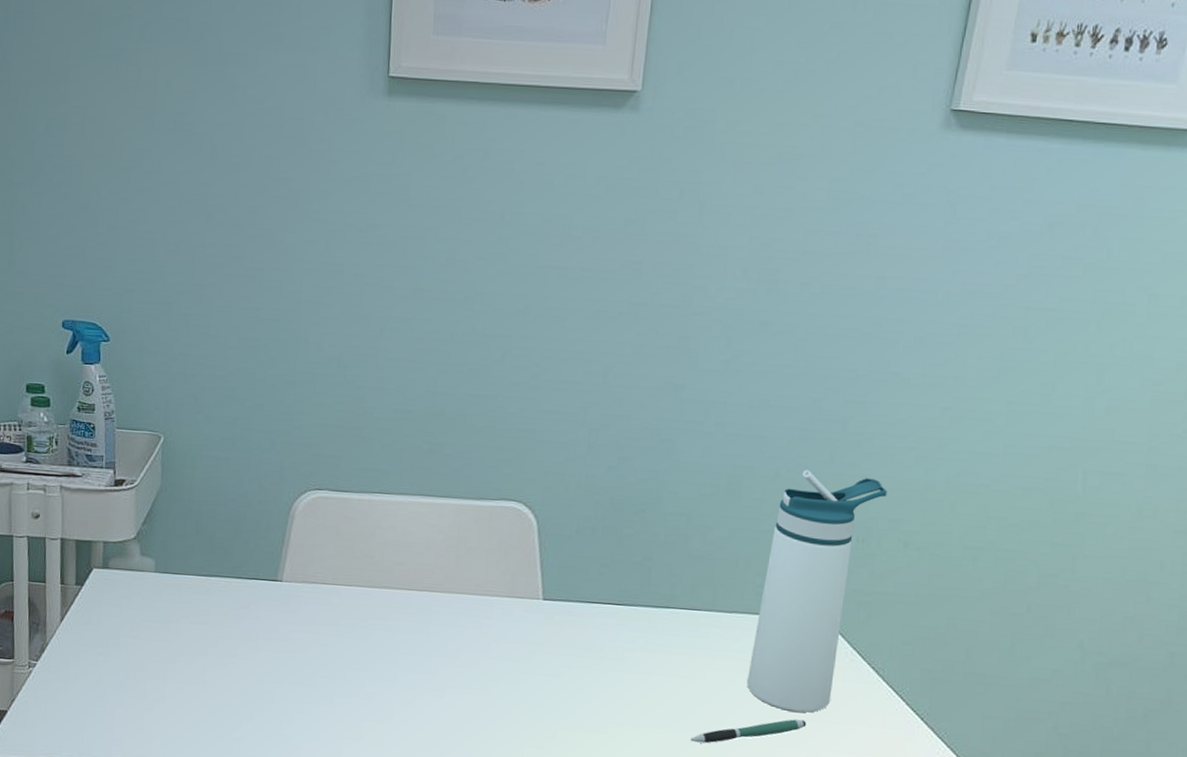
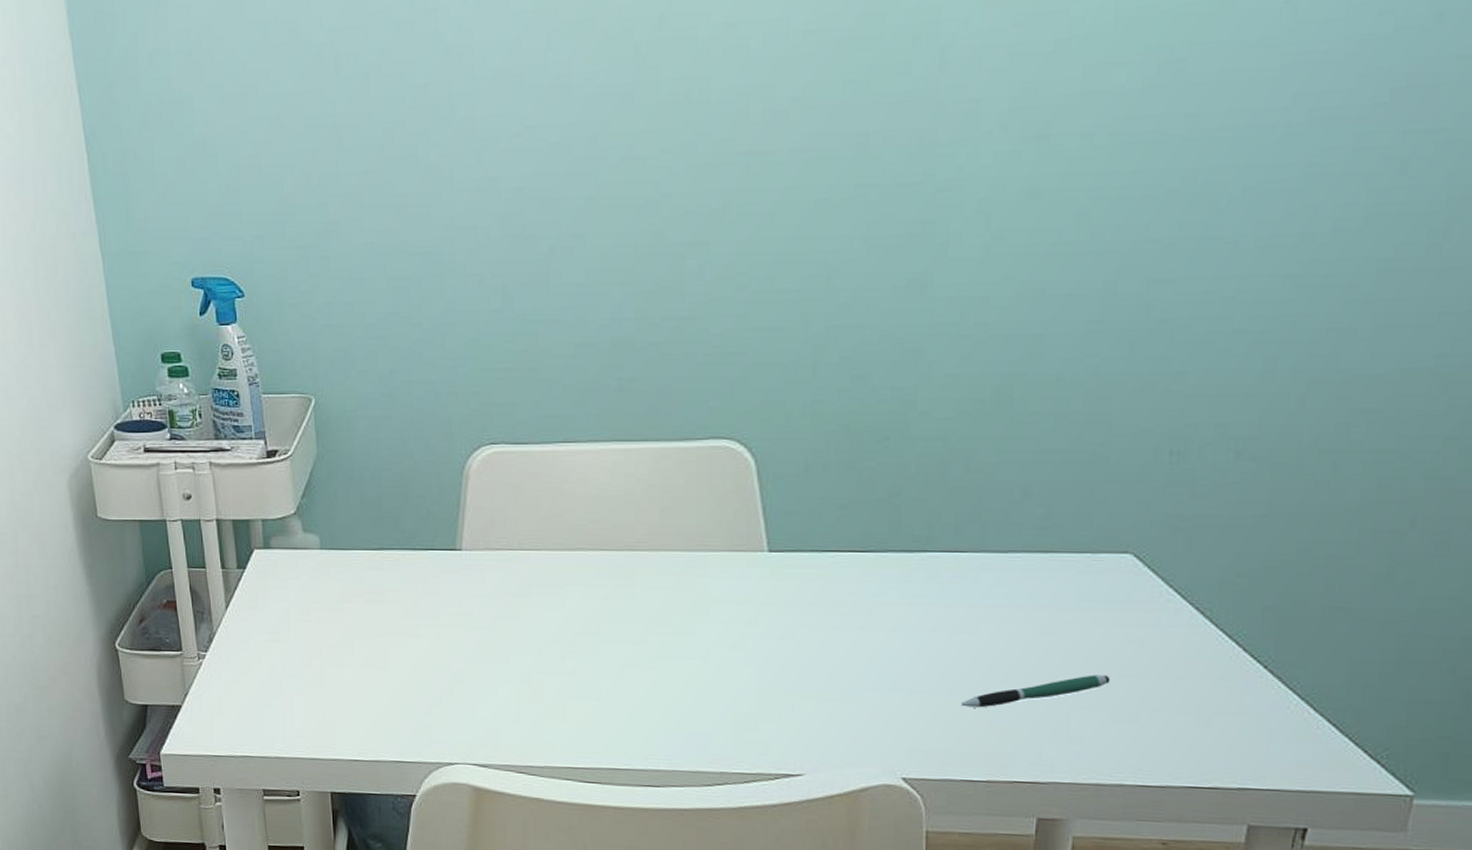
water bottle: present [747,470,887,713] -> none [1031,371,1210,667]

